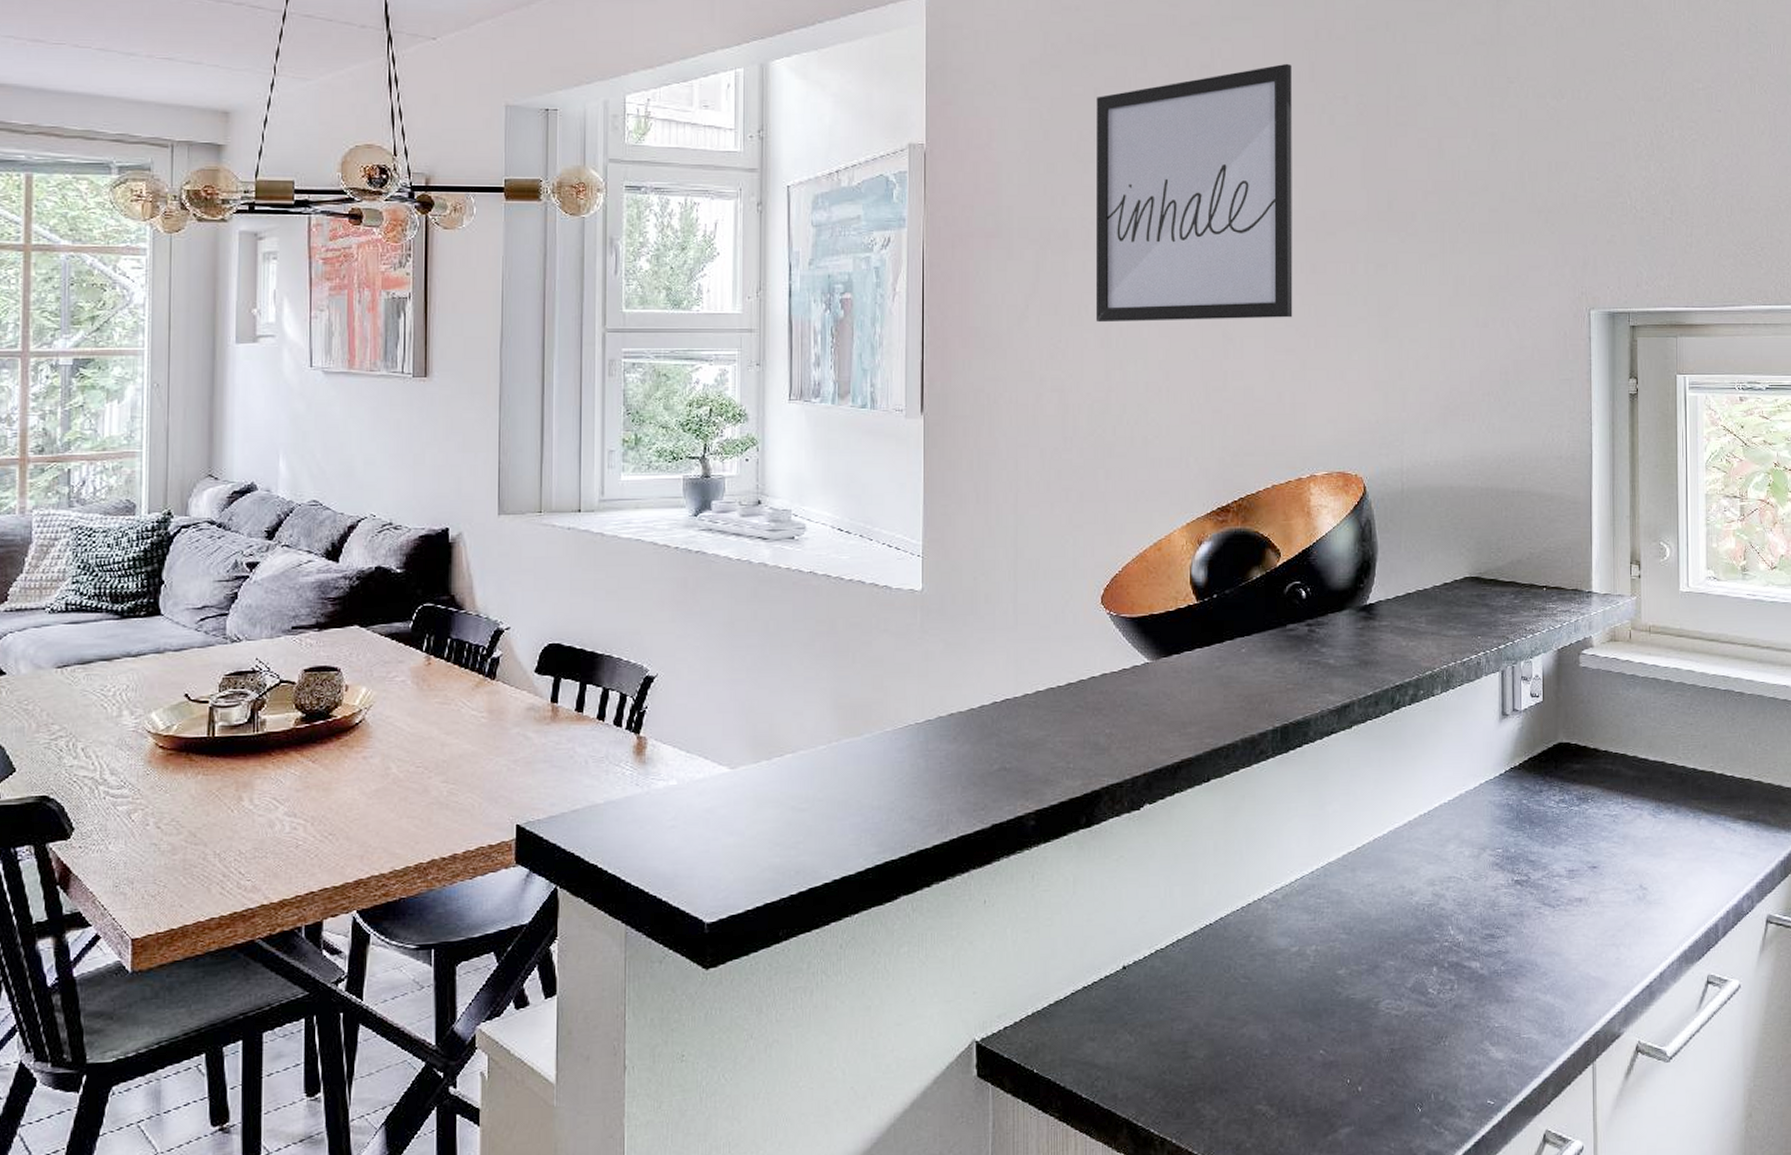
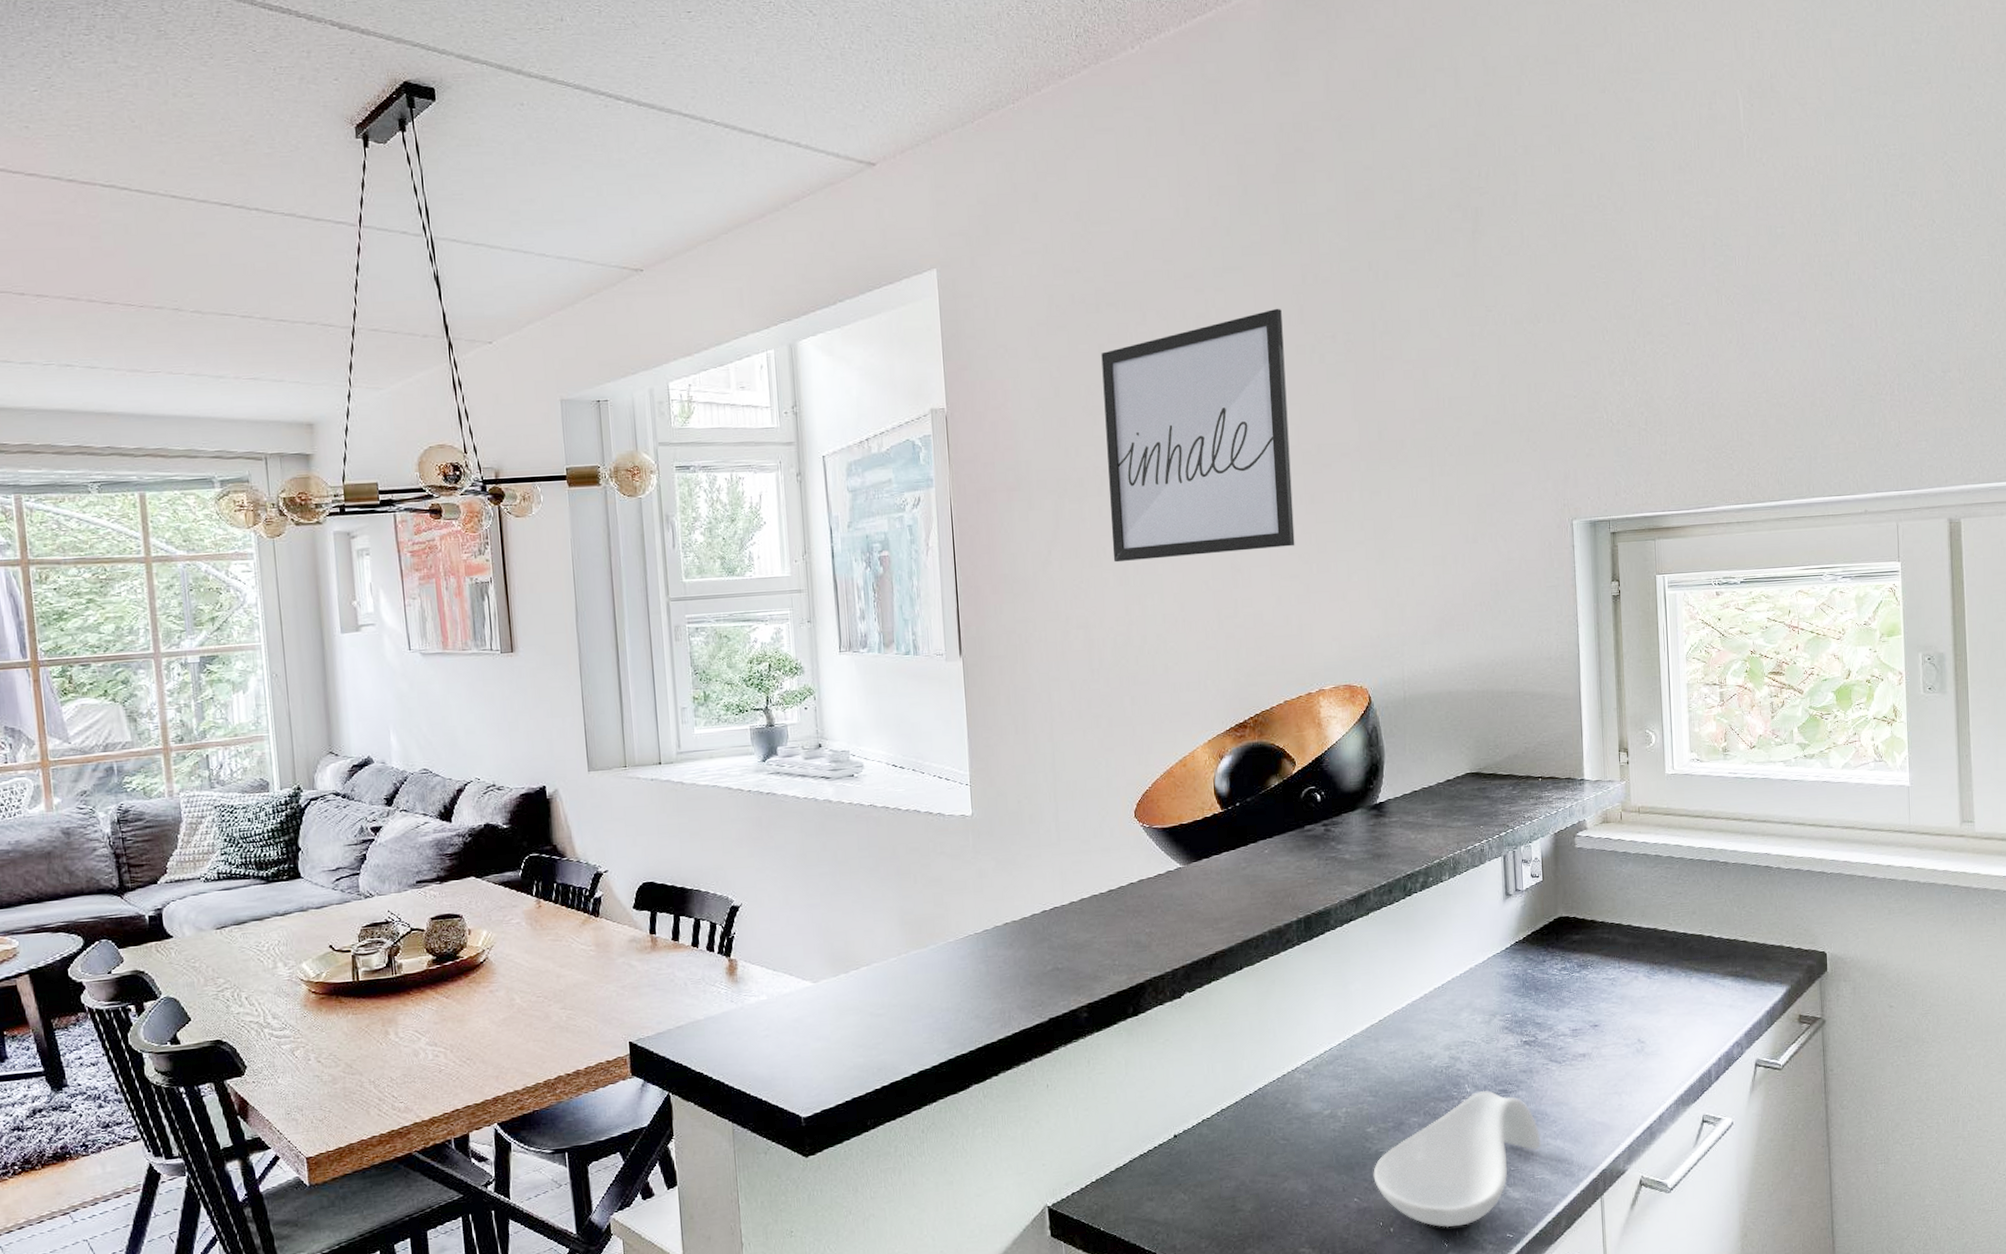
spoon rest: none [1342,933,1529,1090] -> present [1373,1090,1541,1228]

